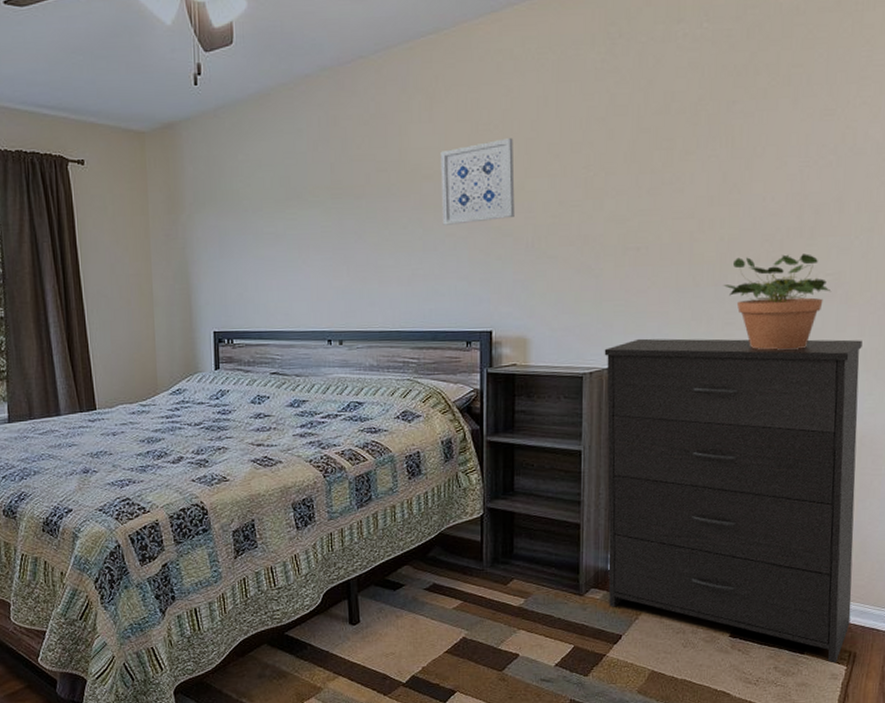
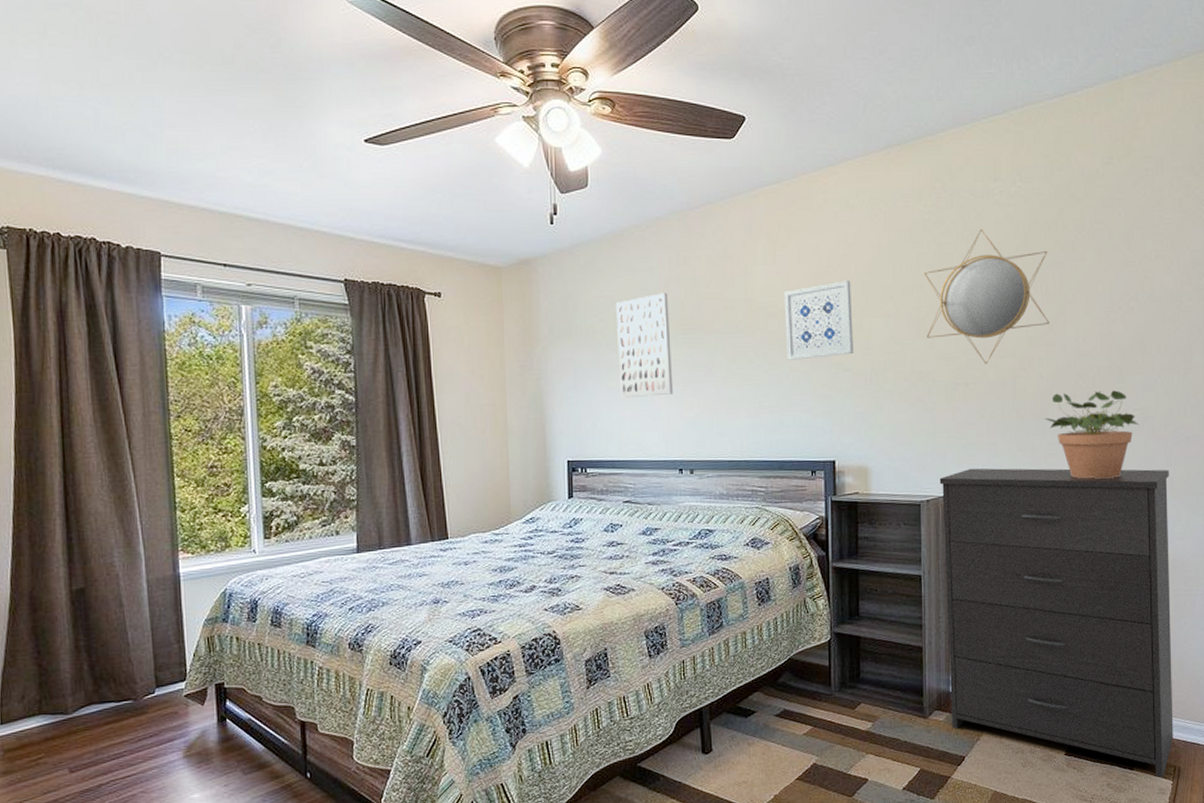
wall art: none [263,156,323,267] -> present [616,293,674,399]
home mirror: none [594,78,735,227] -> present [923,229,1049,365]

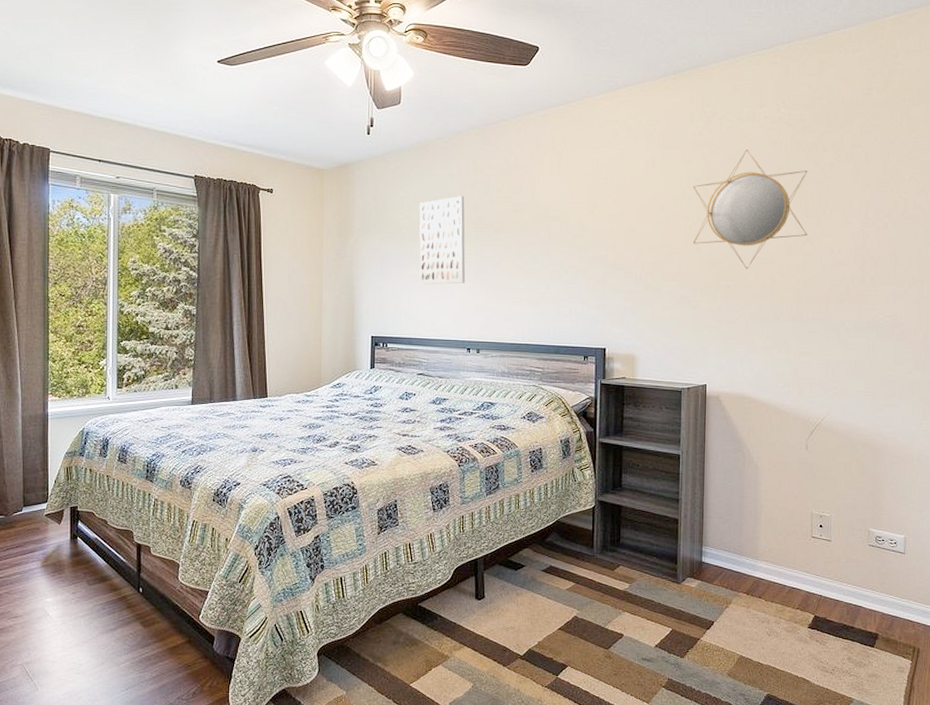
wall art: present [784,281,854,360] -> none [566,191,627,258]
dresser: present [939,468,1173,778] -> none [700,361,917,657]
potted plant: present [1044,390,1140,479] -> none [799,297,890,377]

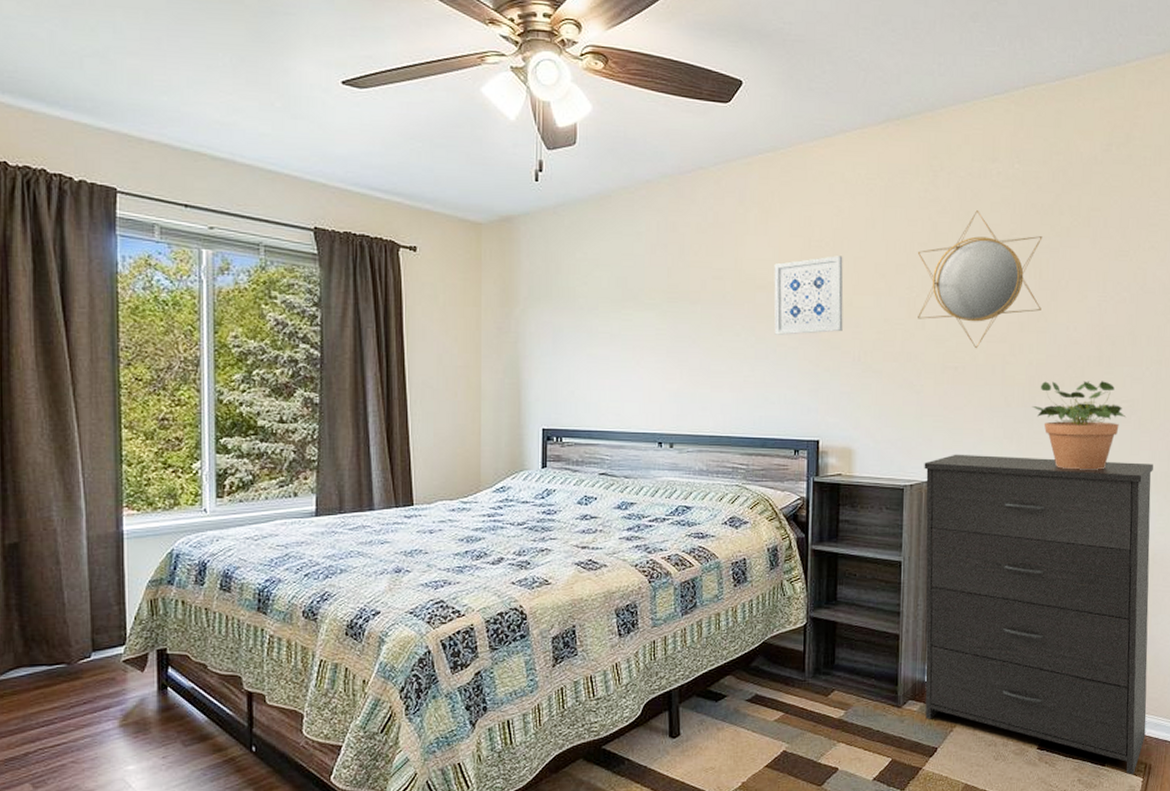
wall art: present [419,196,466,285] -> none [600,259,656,367]
wall art: none [566,191,627,258] -> present [774,256,843,335]
dresser: none [700,361,917,657] -> present [924,454,1153,775]
potted plant: none [799,297,890,377] -> present [1032,381,1127,470]

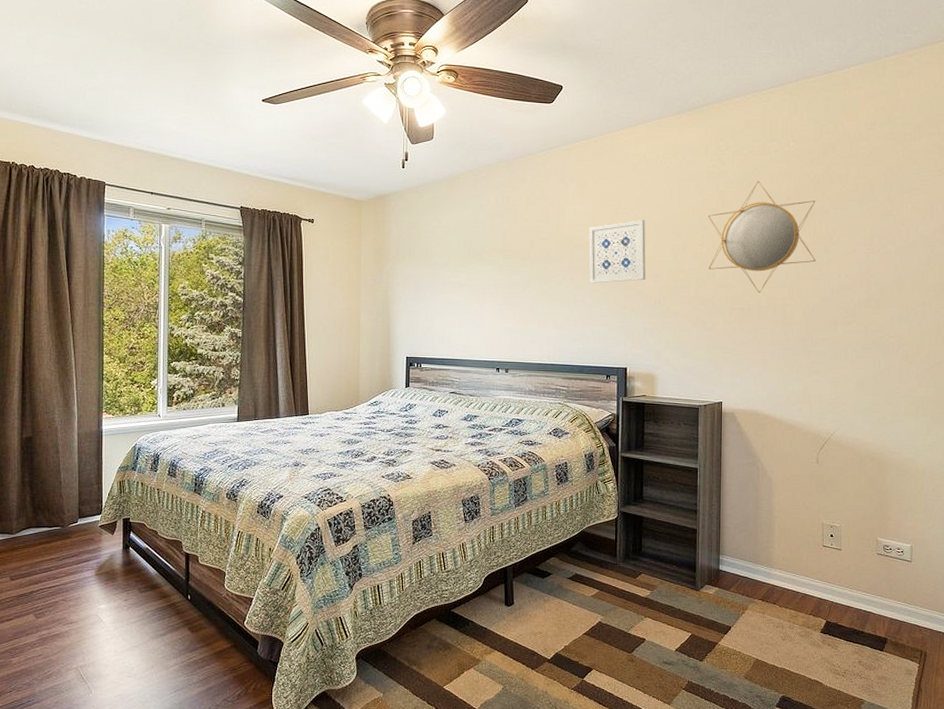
dresser: present [924,454,1153,775] -> none [716,380,921,661]
potted plant: present [1032,381,1127,470] -> none [809,320,895,395]

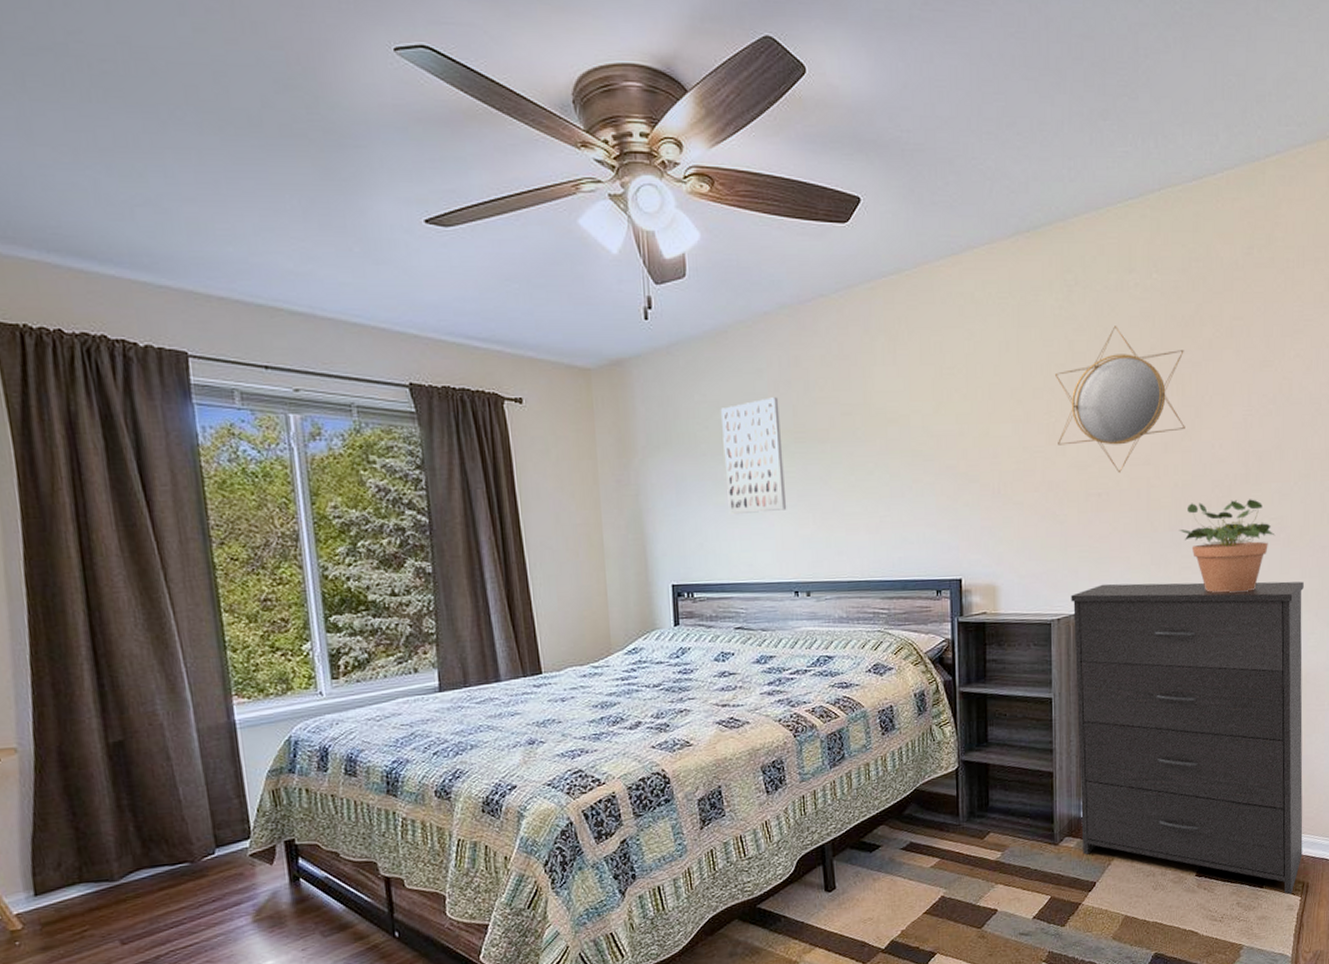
wall art: none [451,225,495,309] -> present [721,397,787,515]
wall art: present [589,220,646,283] -> none [905,383,980,471]
dresser: none [716,380,921,661] -> present [1071,581,1304,895]
potted plant: none [809,320,895,395] -> present [1179,499,1276,593]

